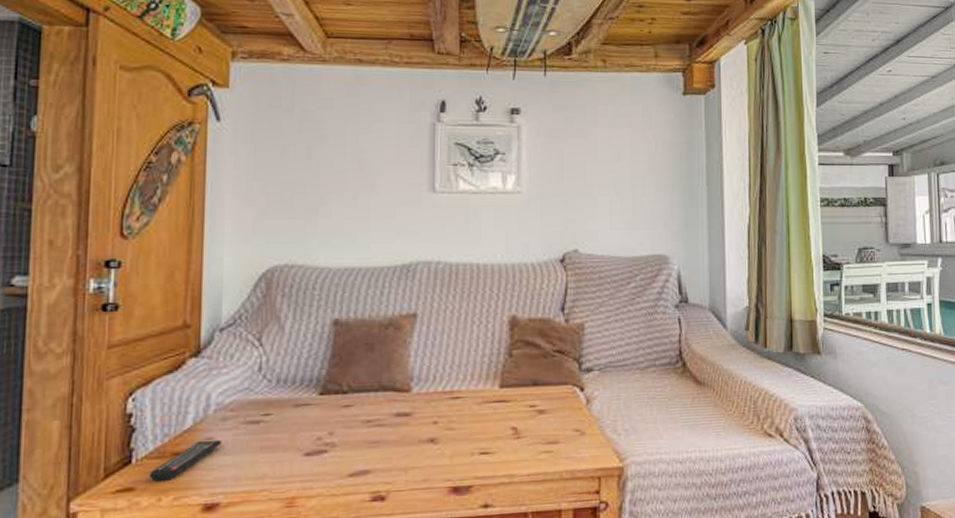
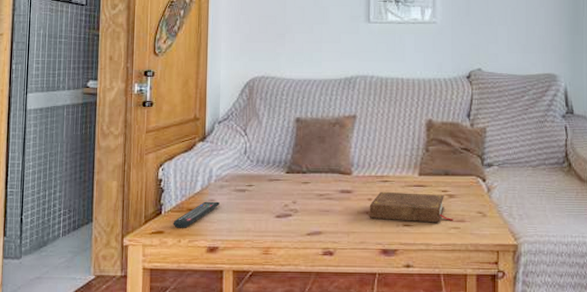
book: none [434,410,544,448] -> present [369,191,454,223]

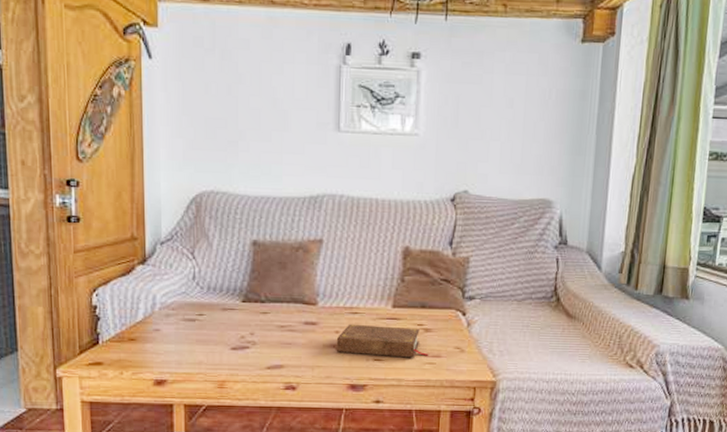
remote control: present [173,201,220,228] -> none [113,331,166,360]

